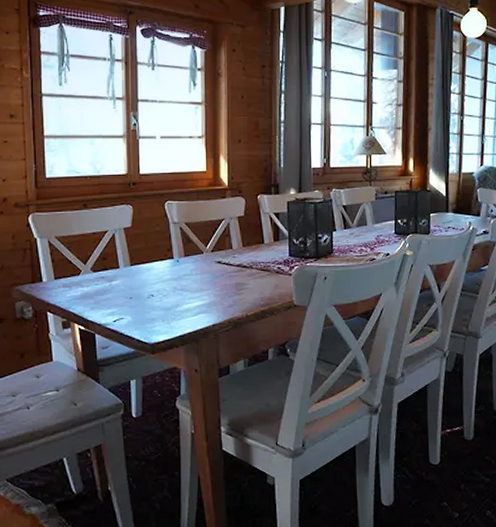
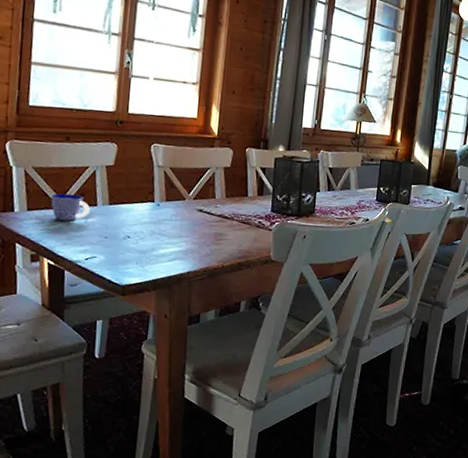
cup: none [75,259,113,286] -> present [50,193,90,221]

